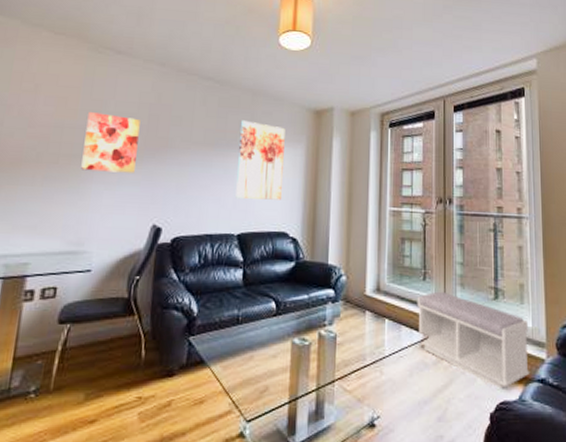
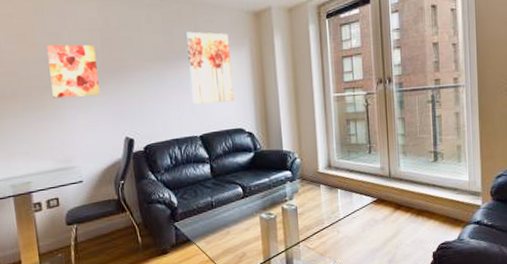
bench: present [417,291,530,389] -> none [364,160,467,233]

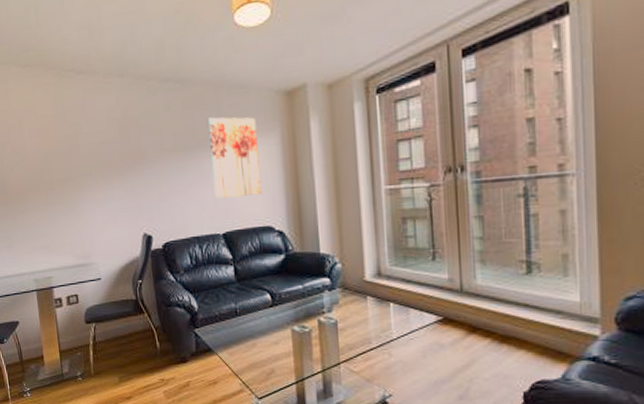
wall art: present [47,44,100,99] -> none [67,135,118,192]

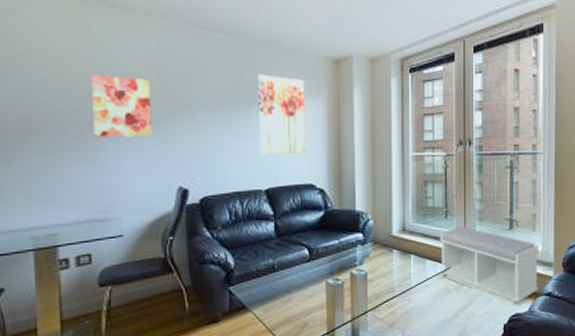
wall art: none [67,135,118,192] -> present [91,75,152,137]
bench: none [426,270,577,368] -> present [439,226,539,304]

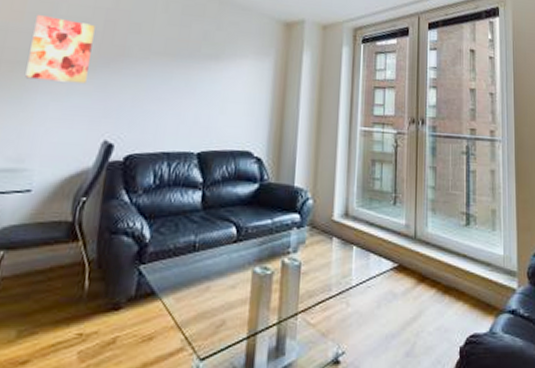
wall art: present [256,74,307,156] -> none [197,30,253,117]
bench: present [439,226,539,304] -> none [386,217,501,321]

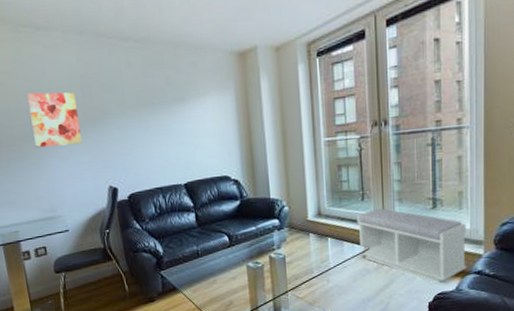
bench: none [386,217,501,321] -> present [356,208,467,283]

